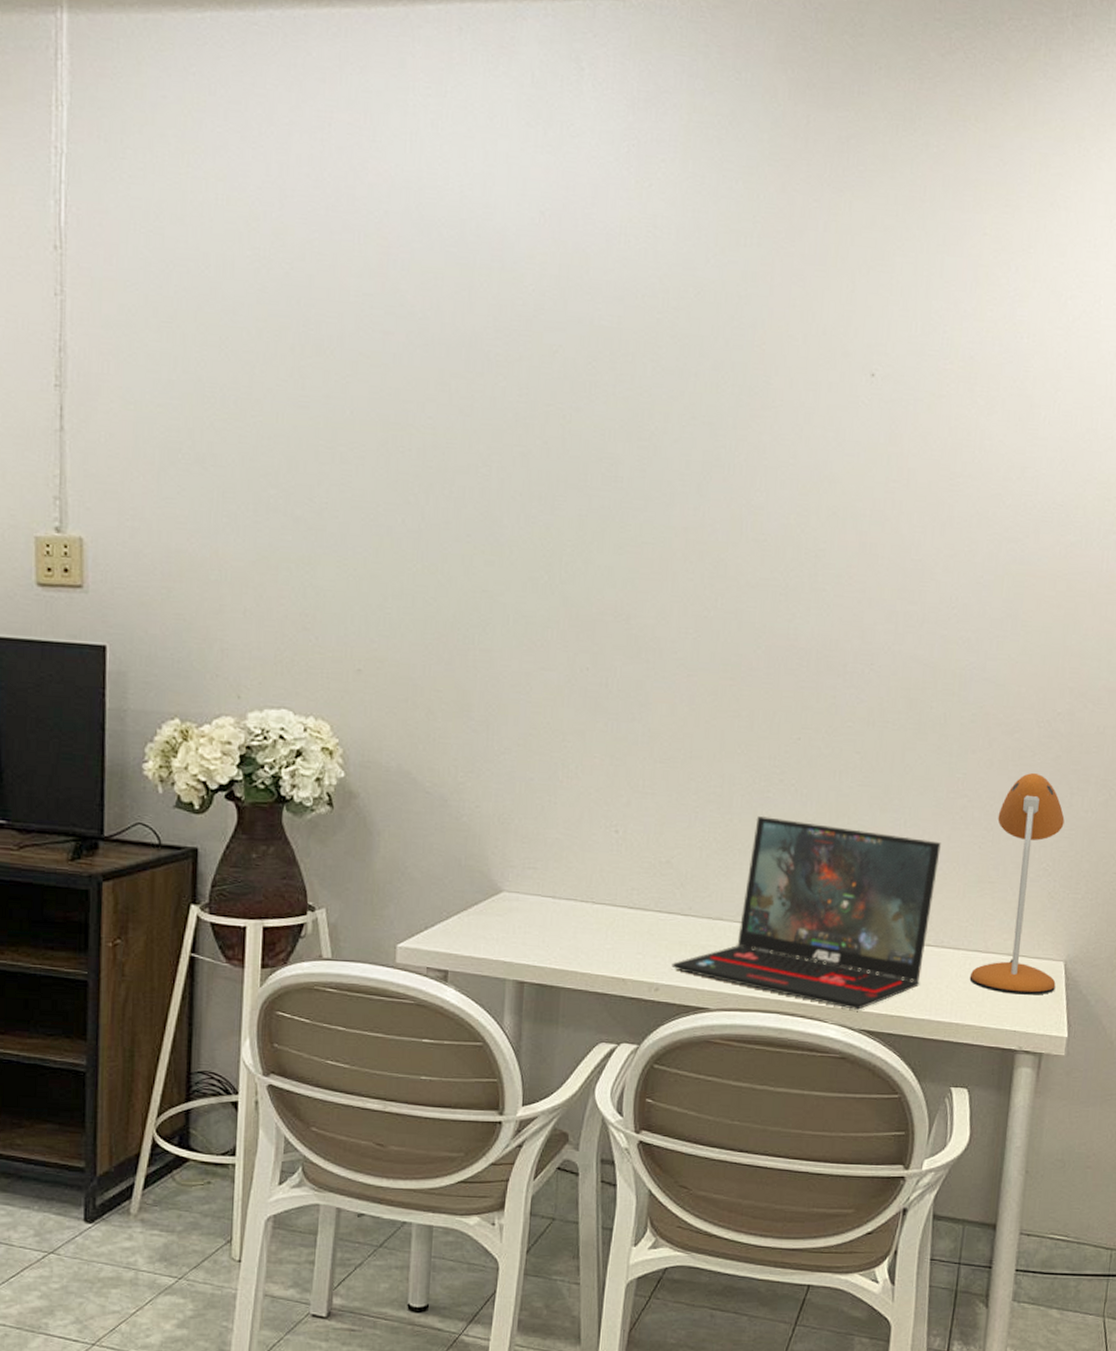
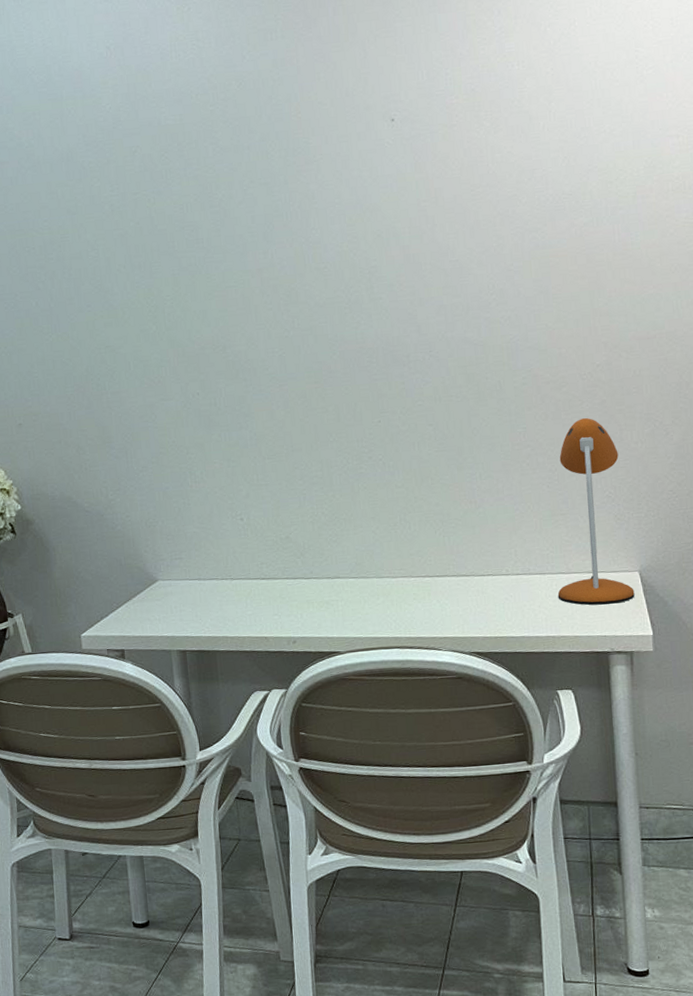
laptop: present [671,816,941,1010] -> none [303,487,516,637]

